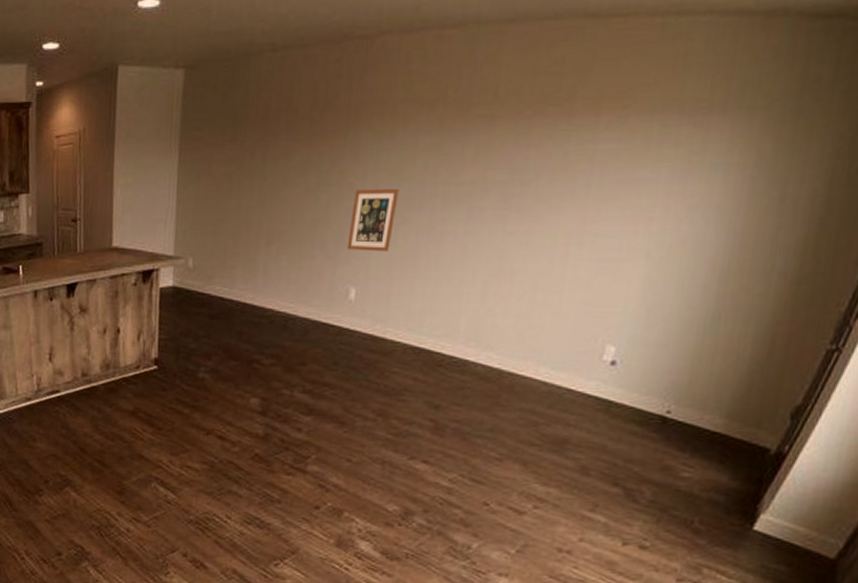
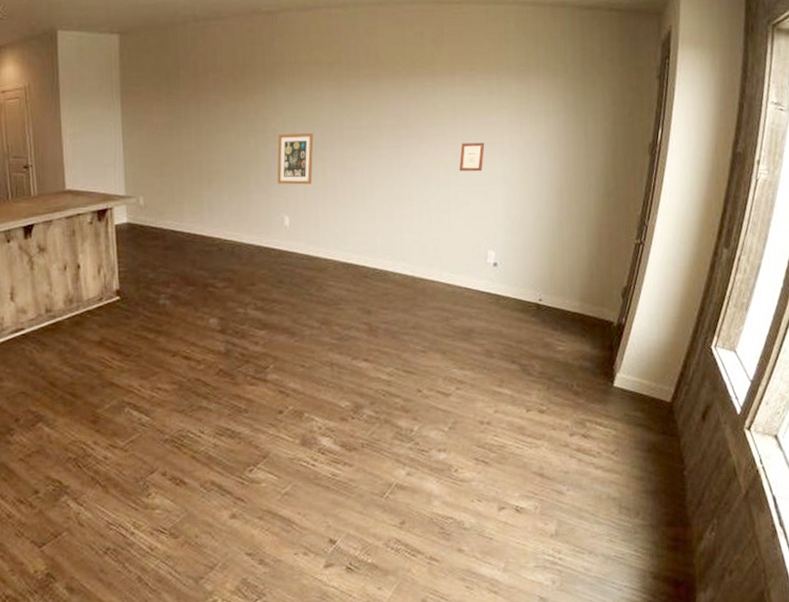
picture frame: none [584,205,628,243] -> present [459,142,485,171]

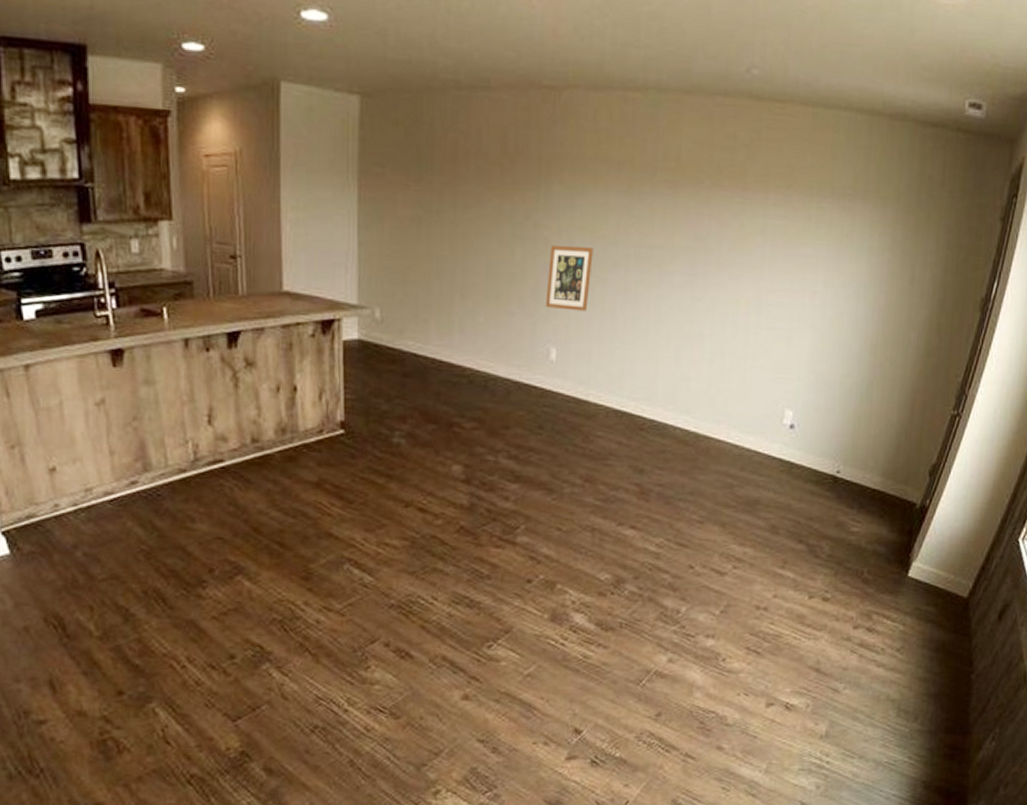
picture frame: present [459,142,485,171] -> none [762,277,795,313]

